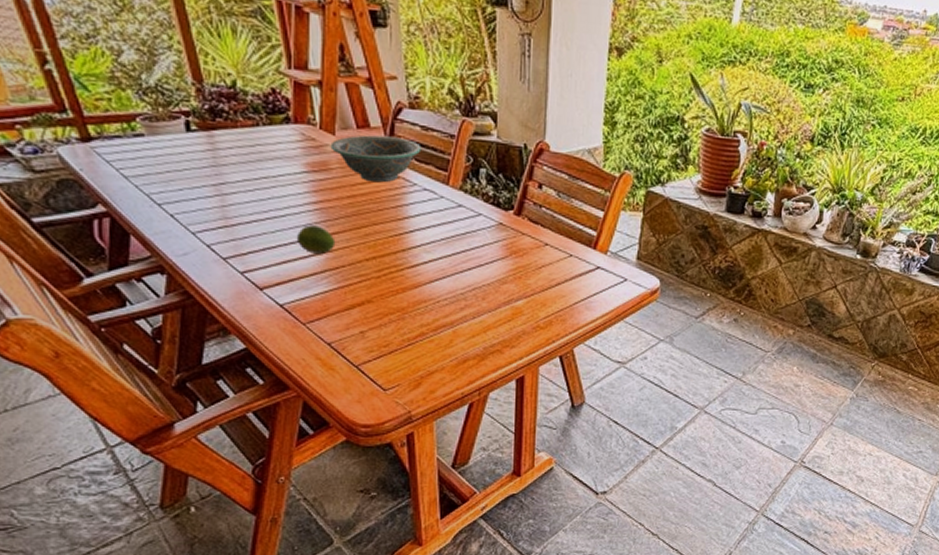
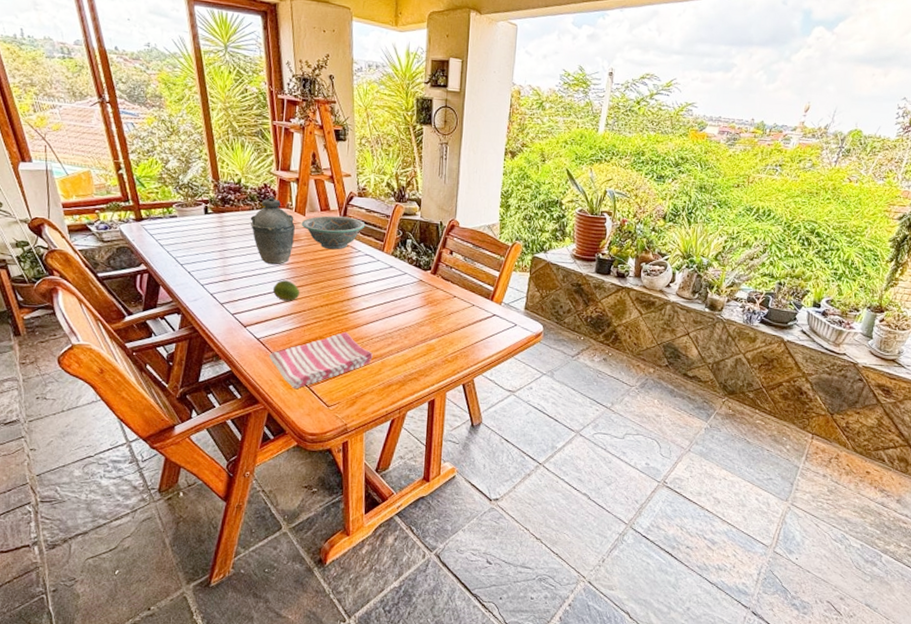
kettle: none [255,107,321,204] -> present [250,197,295,265]
dish towel: none [299,292,440,369] -> present [269,331,373,389]

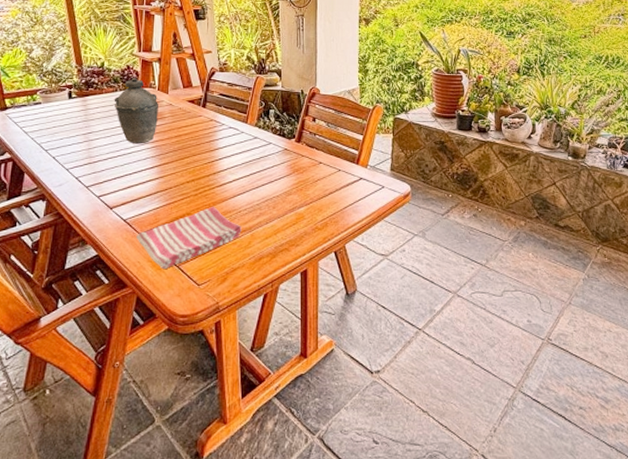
fruit: present [272,280,300,301] -> none [138,159,166,179]
decorative bowl: present [301,215,366,250] -> none [164,92,228,125]

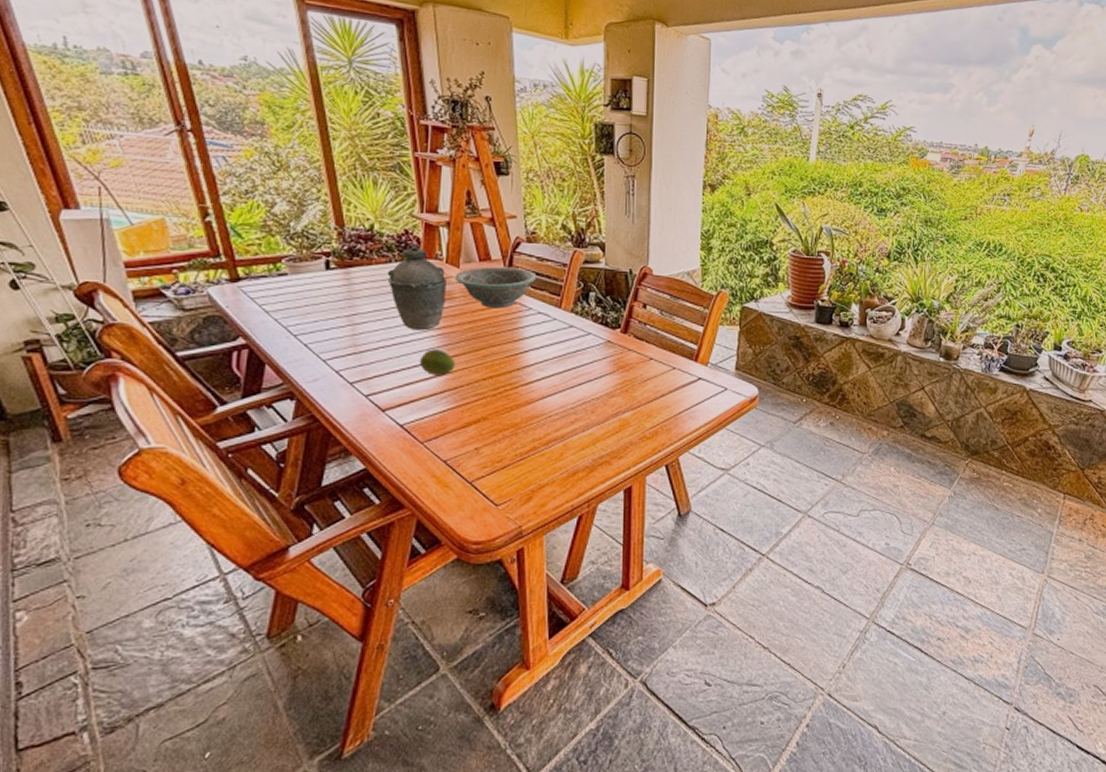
dish towel: present [136,206,242,269] -> none [417,409,552,486]
fruit: none [138,159,166,179] -> present [419,349,456,375]
decorative bowl: none [164,92,228,125] -> present [454,266,537,309]

